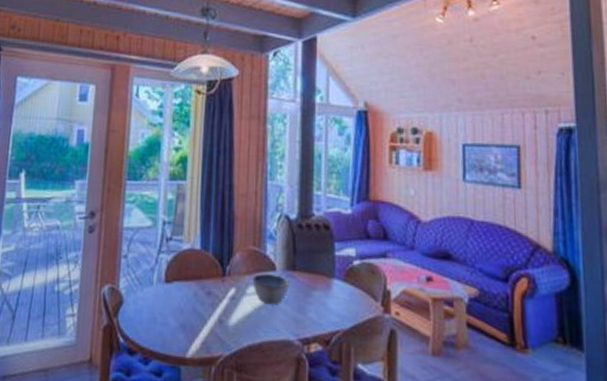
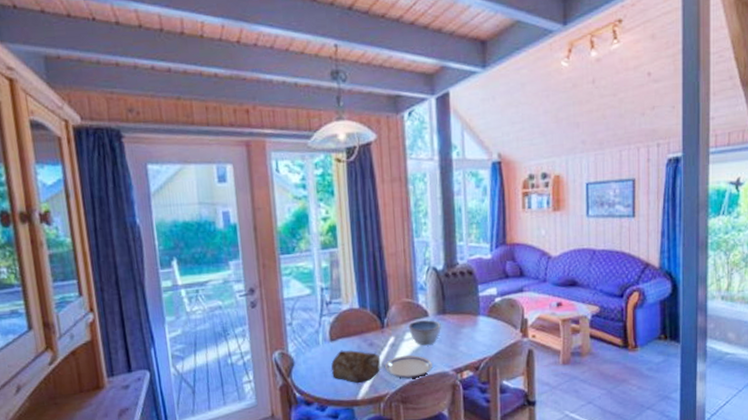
bread: none [162,295,218,337] -> present [331,350,381,383]
plate: none [222,312,277,342] -> present [385,355,433,379]

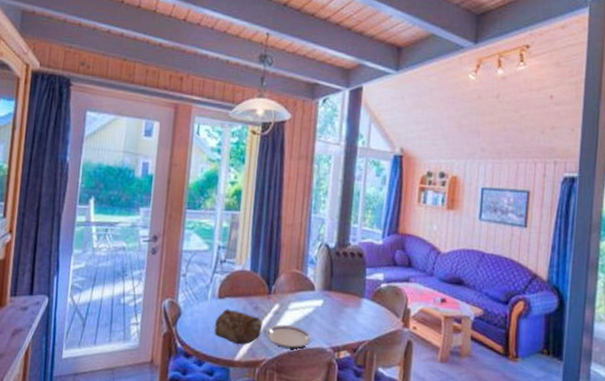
bowl: present [408,320,441,345] -> none [294,293,325,318]

